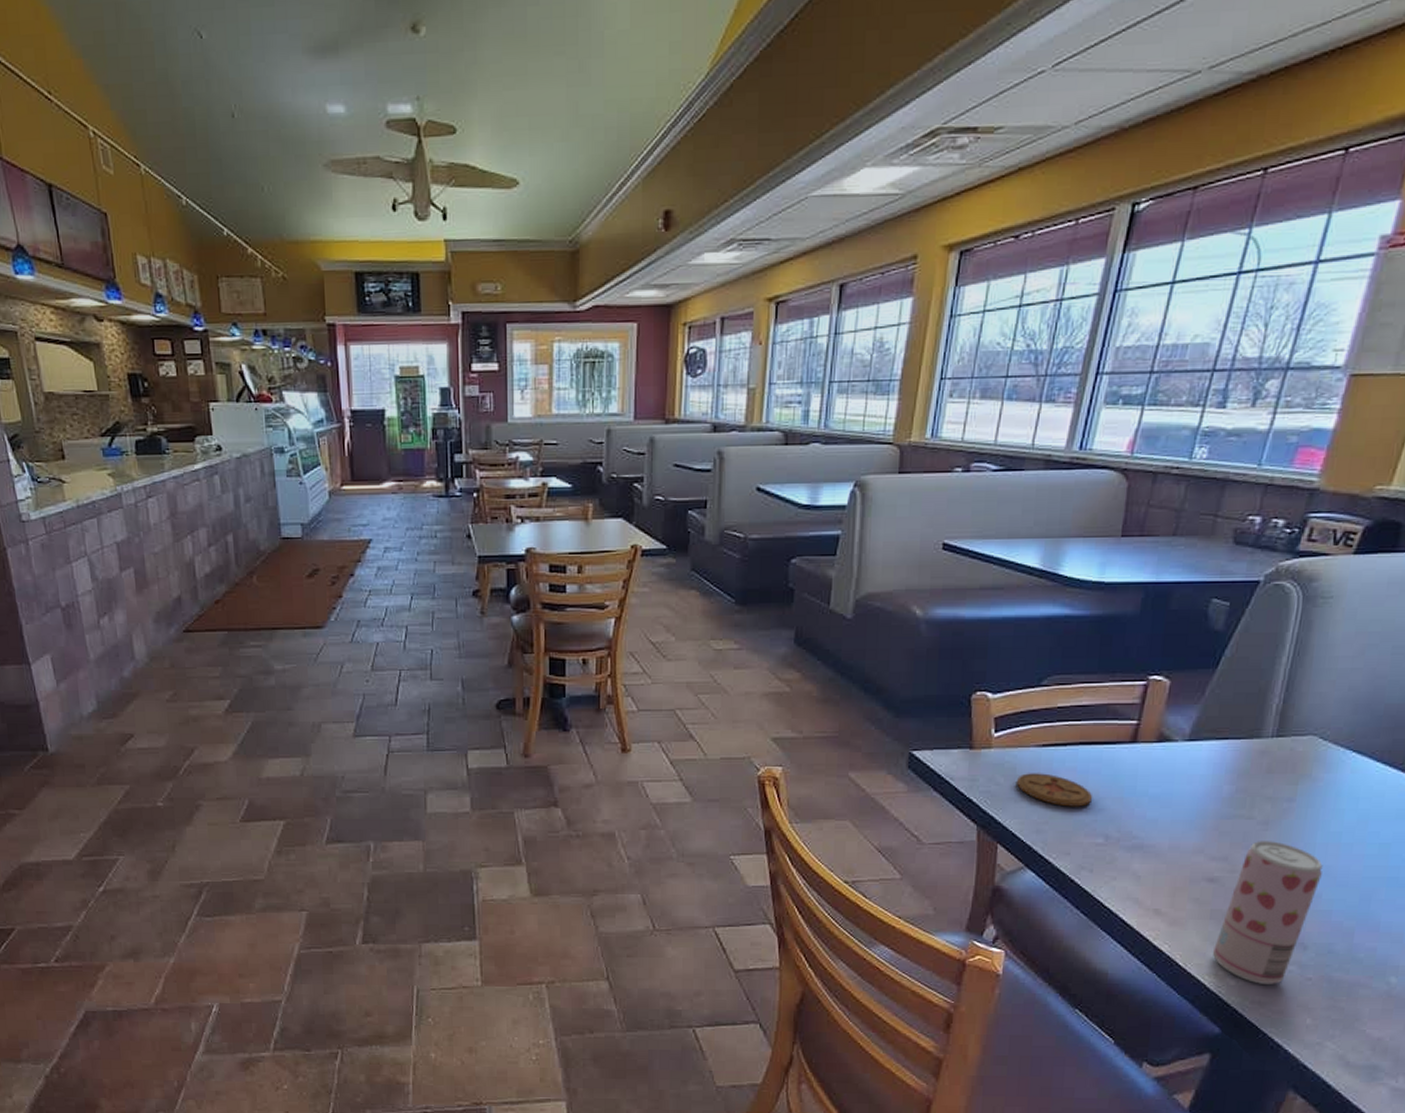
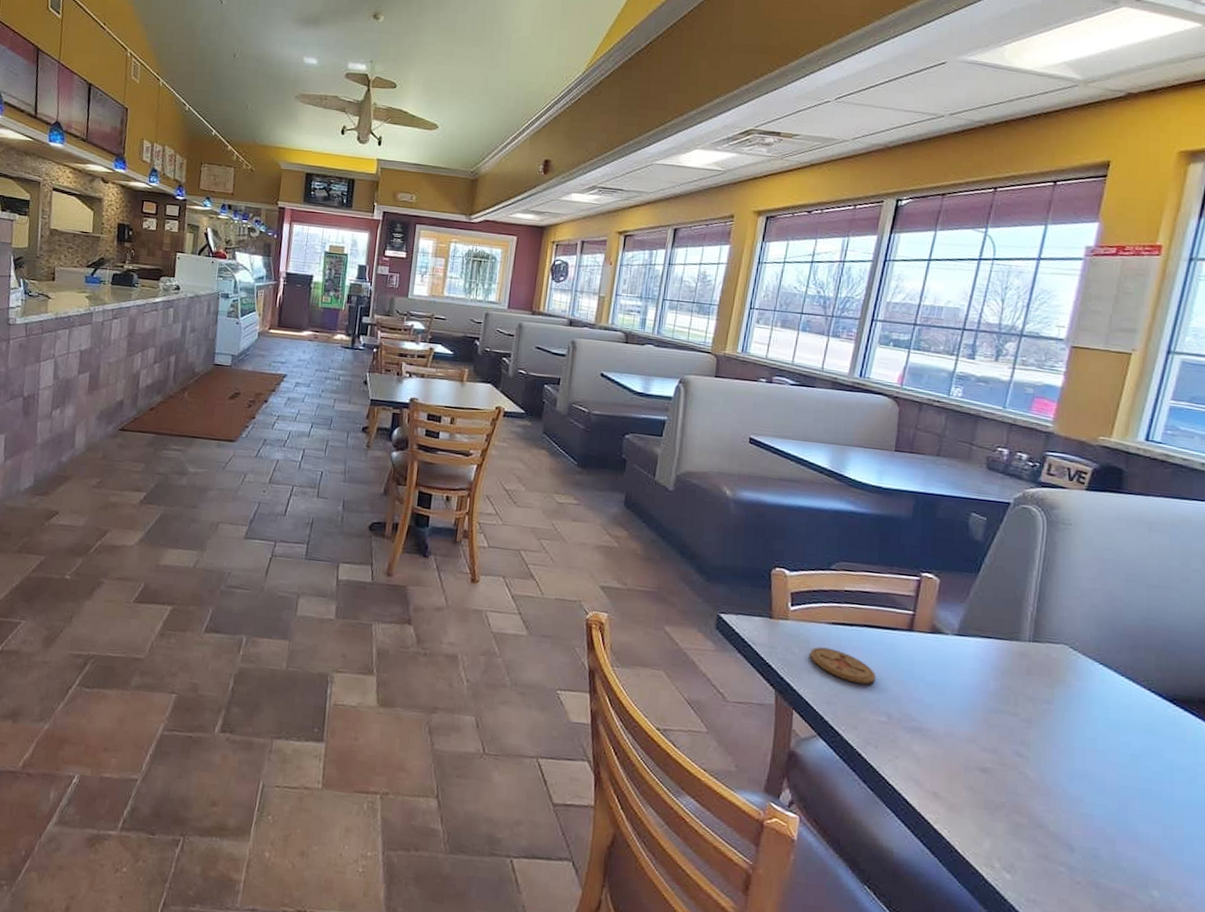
beverage can: present [1212,841,1323,984] -> none [988,737,1082,884]

